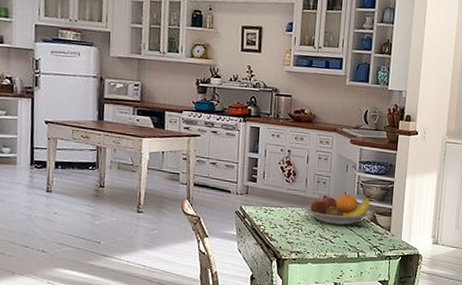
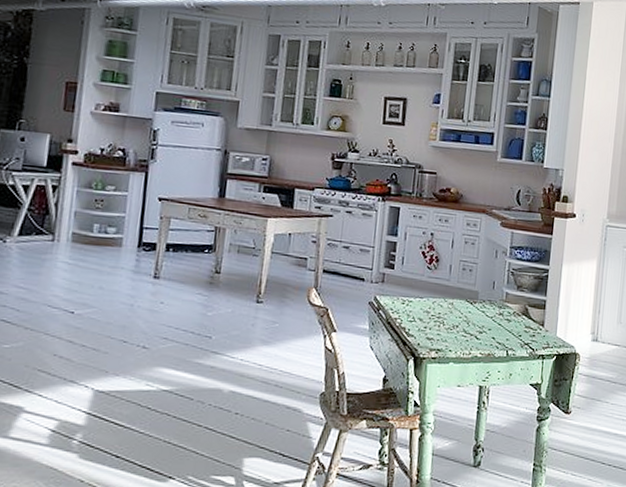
fruit bowl: present [304,193,372,226] -> none [447,282,523,319]

